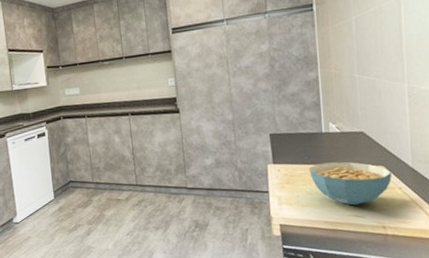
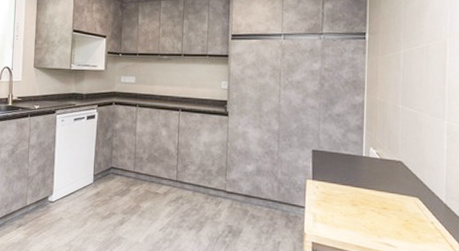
cereal bowl: present [309,161,392,206] -> none [346,186,426,234]

